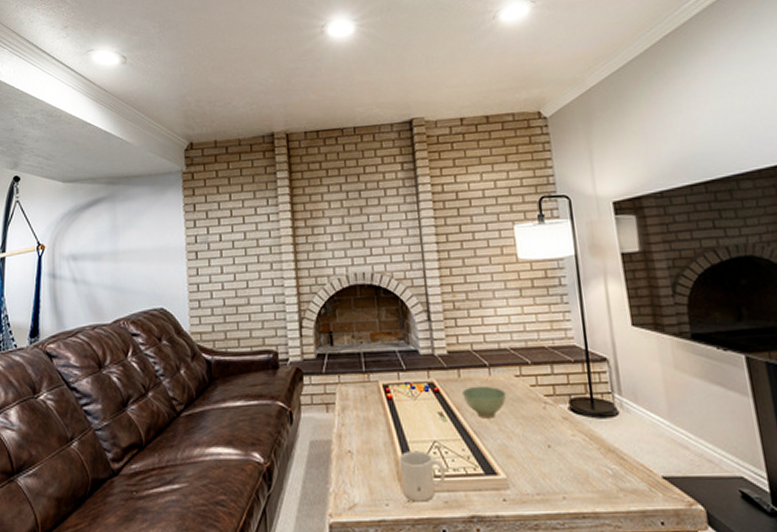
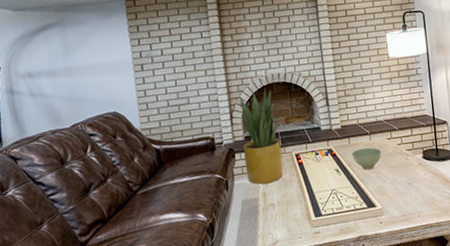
planter: none [309,292,366,423] -> present [237,89,283,185]
mug: present [399,451,446,502] -> none [308,197,341,233]

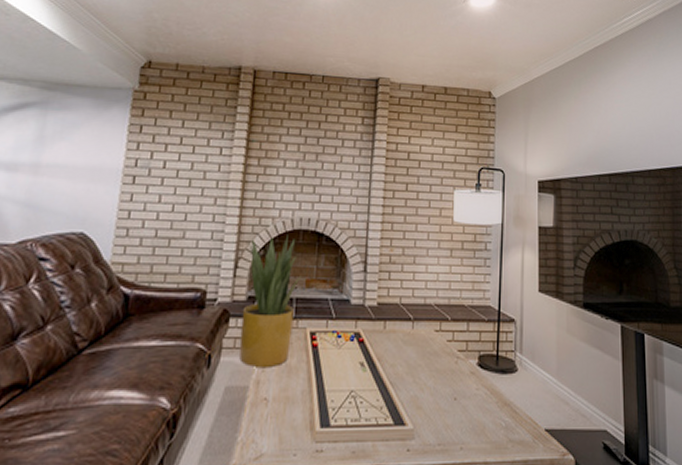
bowl: present [352,147,382,170] -> none [385,338,425,370]

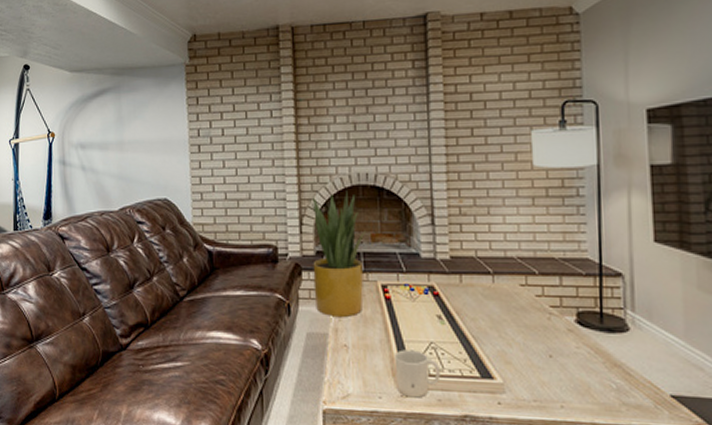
mug: none [312,400,358,452] -> present [394,349,441,398]

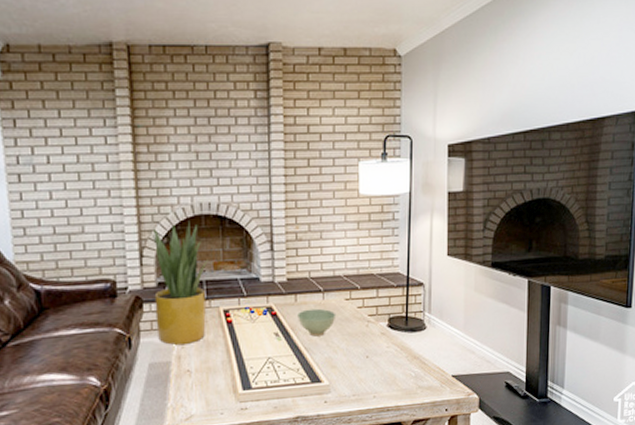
mug: present [394,349,441,398] -> none [235,366,277,409]
bowl: none [463,292,510,325] -> present [298,308,337,337]

